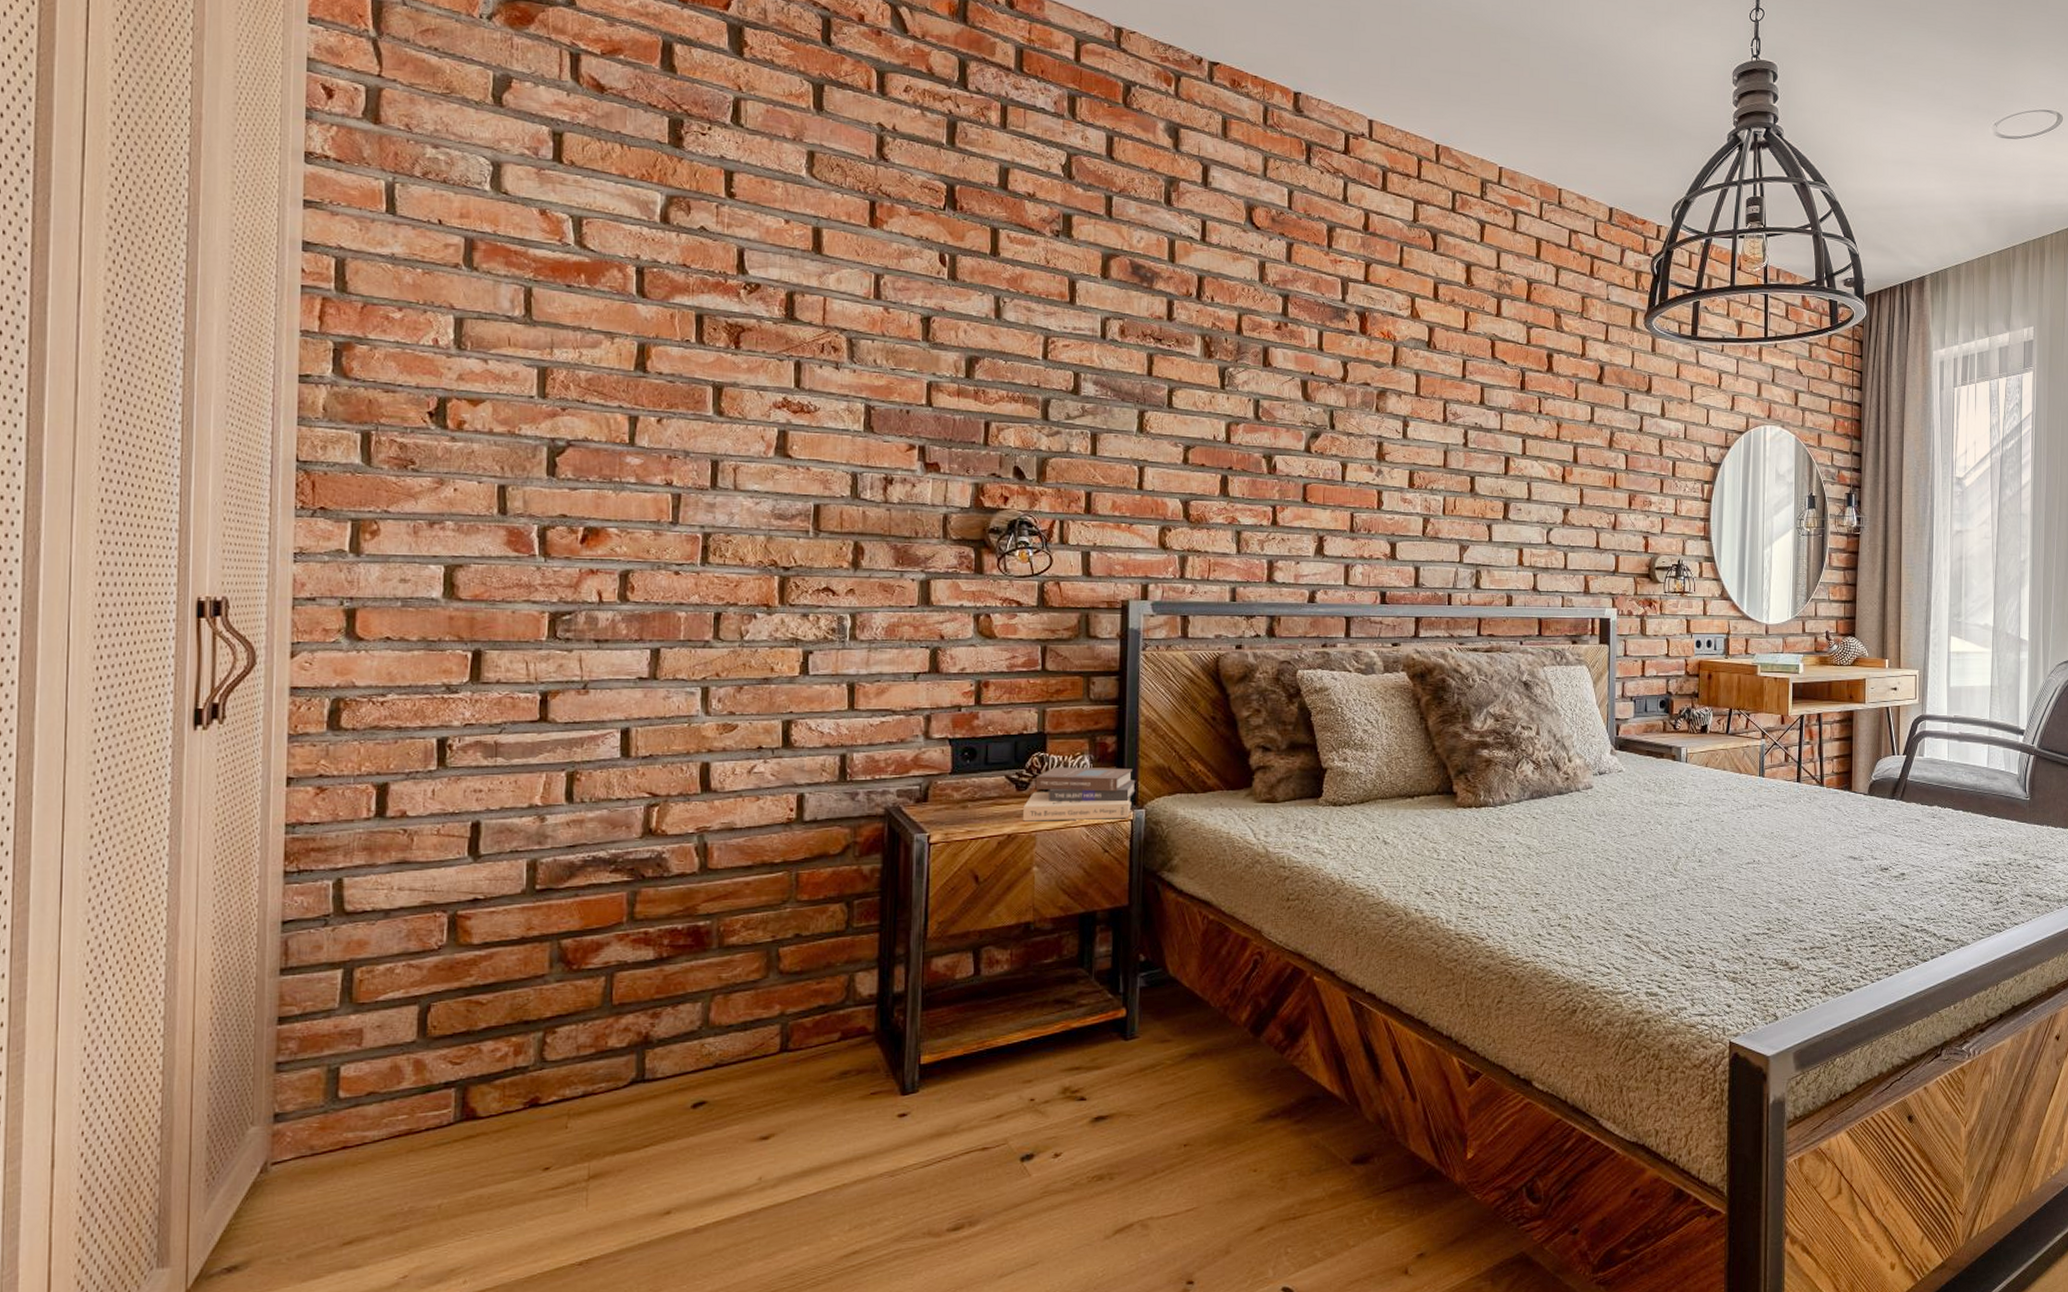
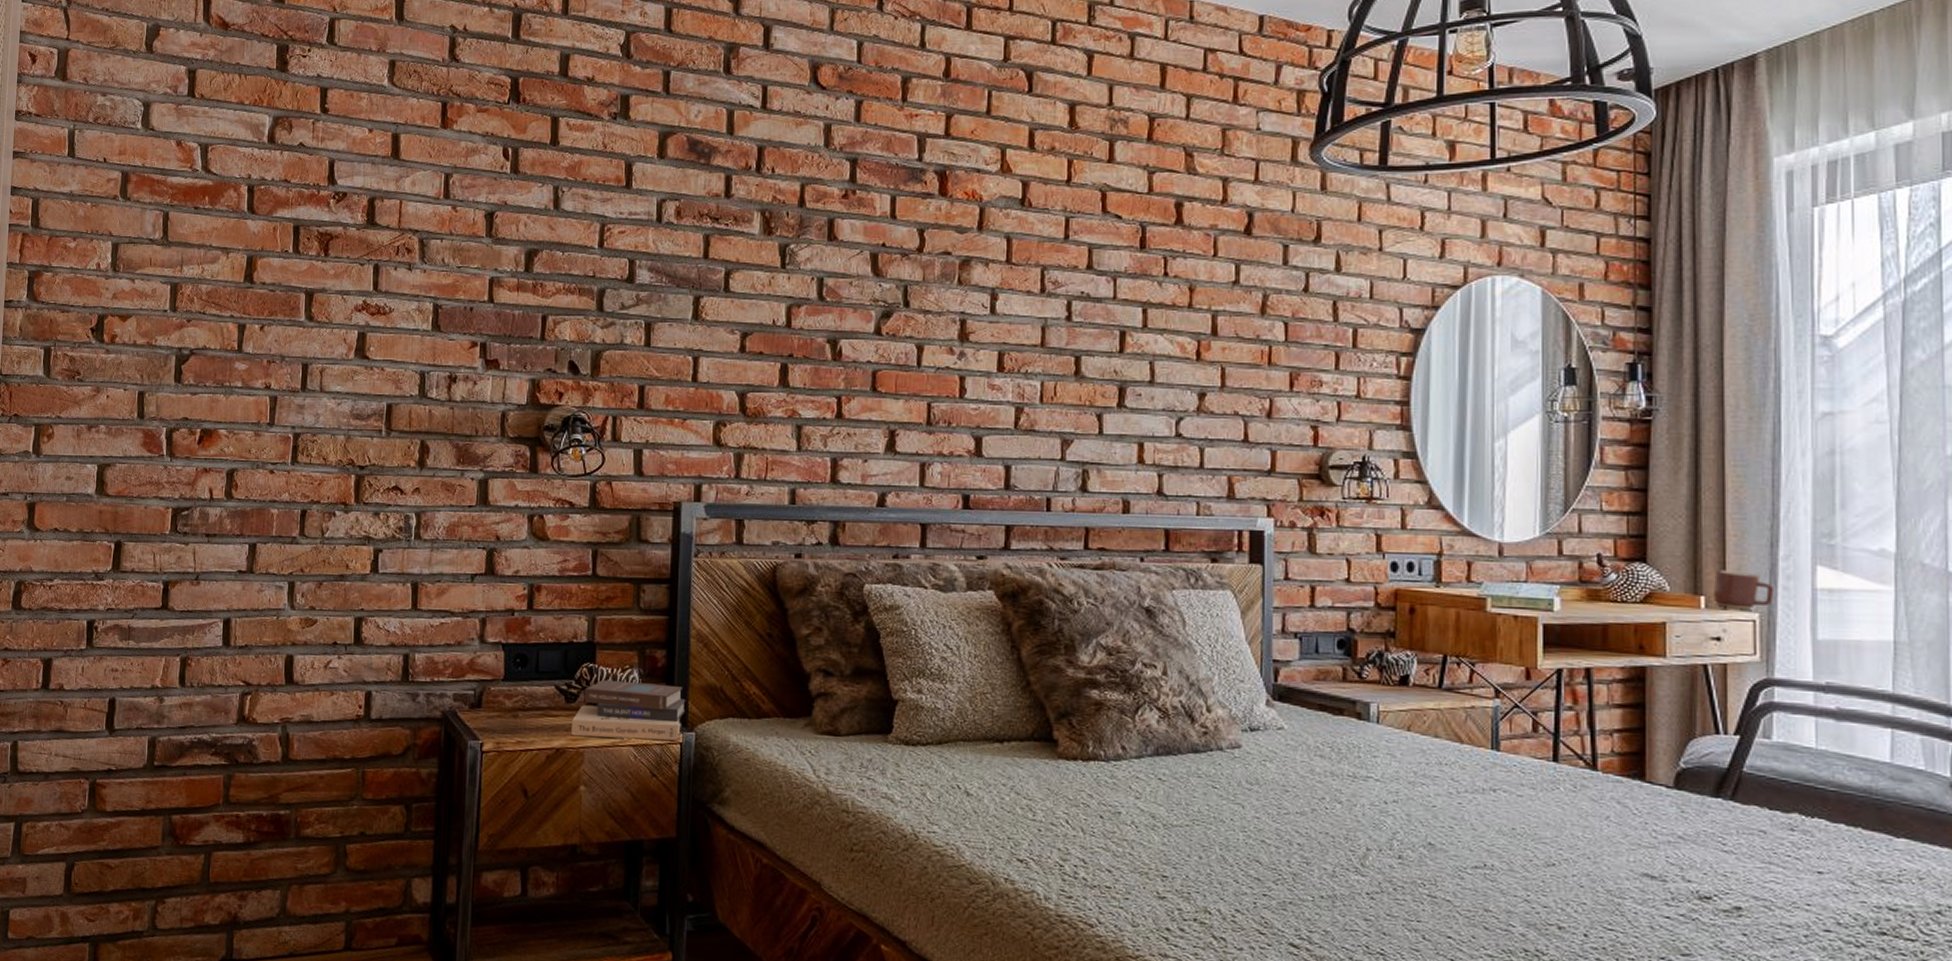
mug: none [1894,640,1927,668] -> present [1714,569,1774,610]

